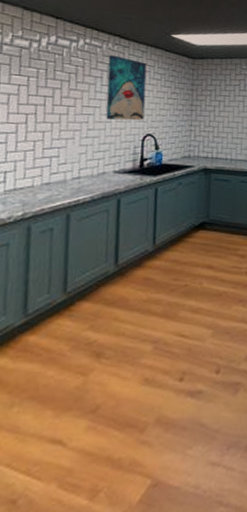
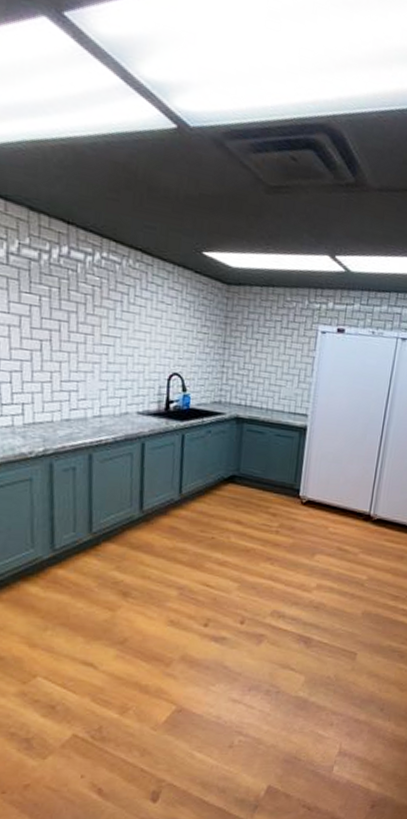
wall art: present [106,55,147,121] -> none [127,273,174,357]

